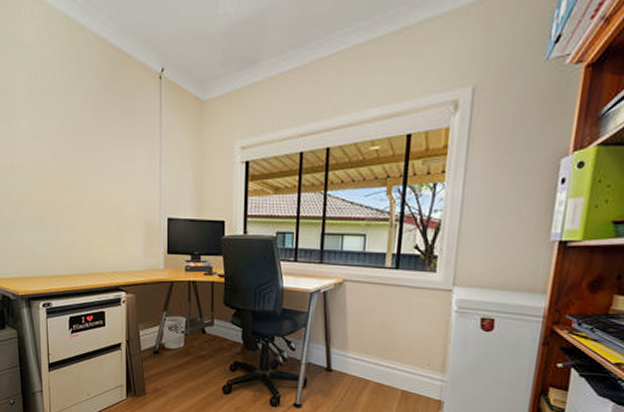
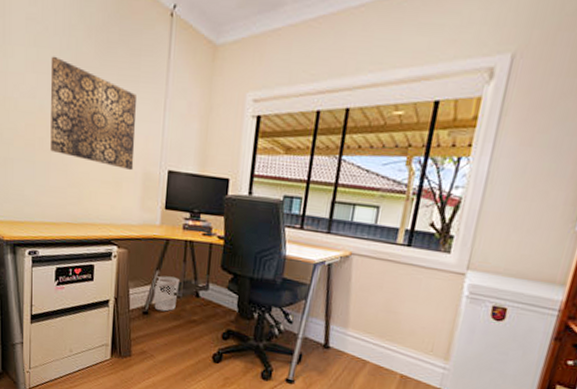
wall art: none [52,123,135,221] -> present [50,56,136,171]

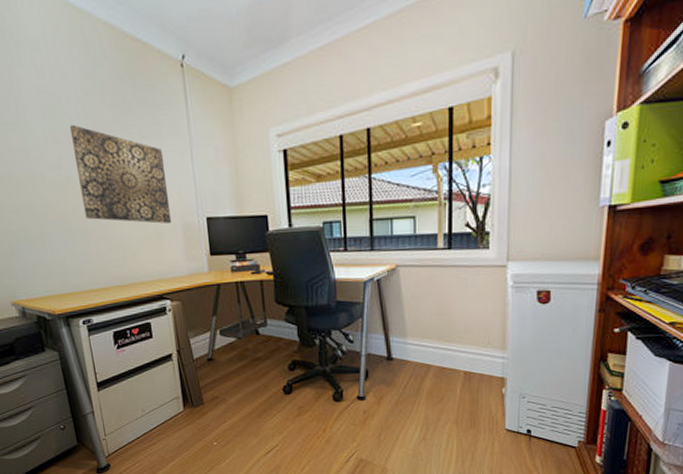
wastebasket: present [153,275,179,312] -> none [213,319,239,355]

